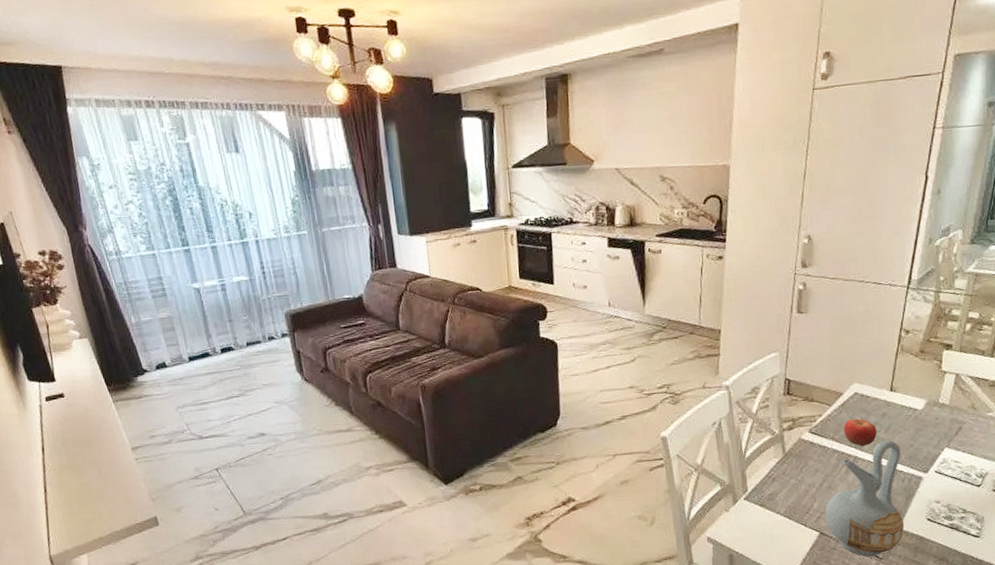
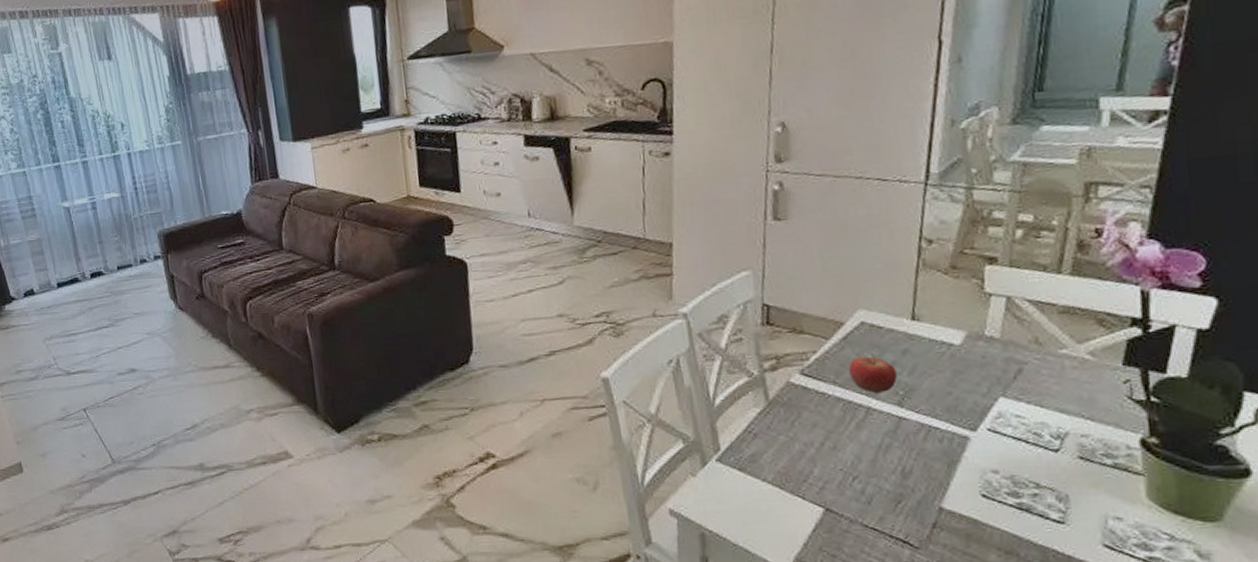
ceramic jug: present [825,440,904,557] -> none [830,385,948,545]

